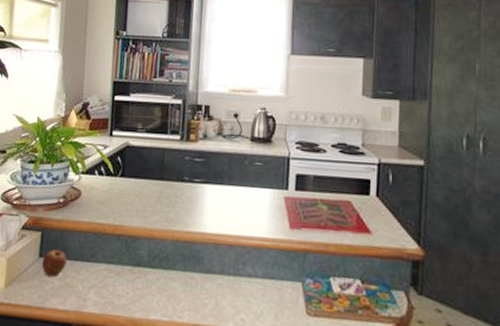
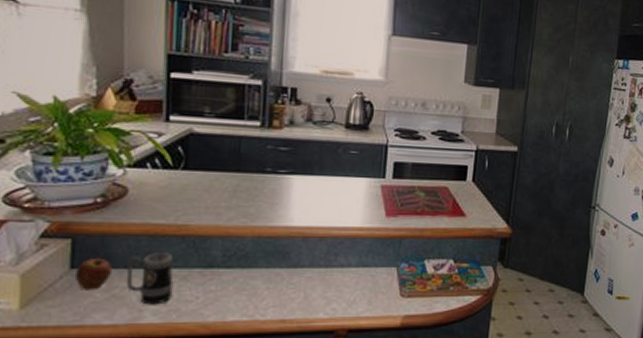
mug: none [76,249,111,297] -> present [126,253,174,305]

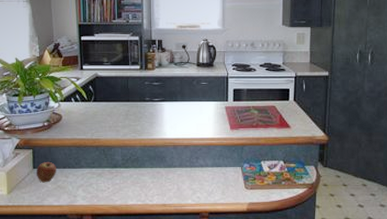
mug: present [126,253,174,305] -> none [65,158,93,193]

